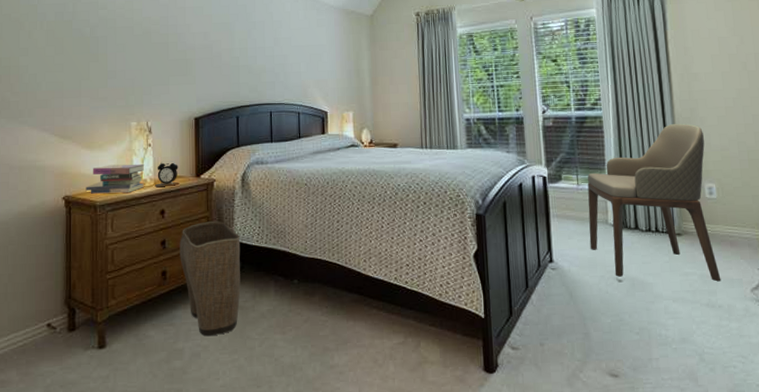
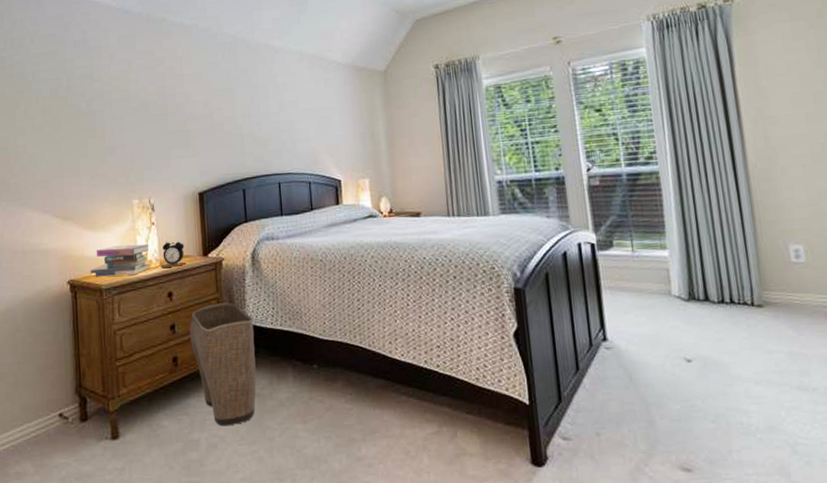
armchair: present [587,123,721,282] -> none [644,175,815,360]

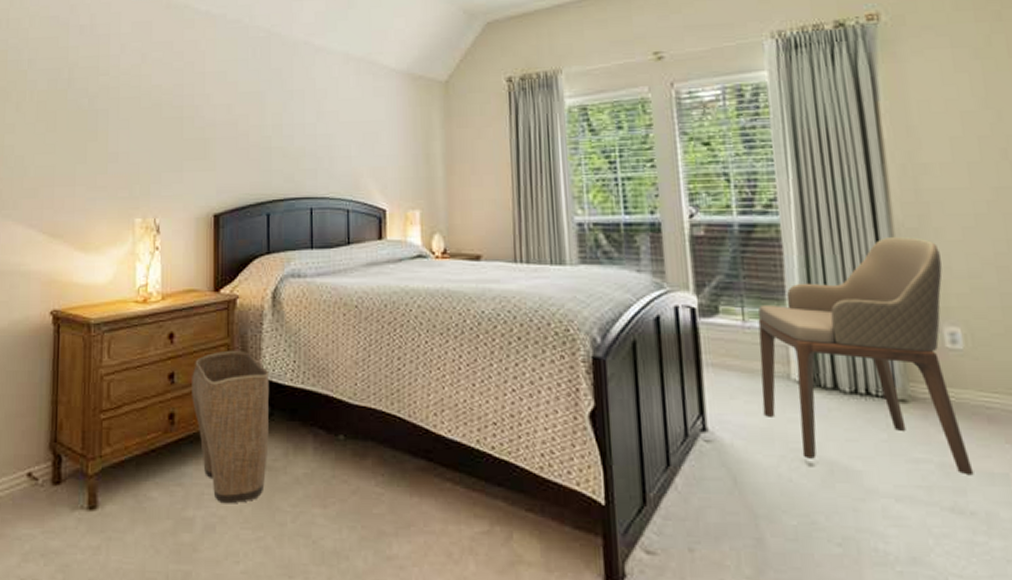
books: present [90,244,150,277] -> none [78,272,151,310]
alarm clock: present [161,240,187,269] -> none [163,270,194,304]
armchair: none [644,175,815,360] -> present [758,236,974,476]

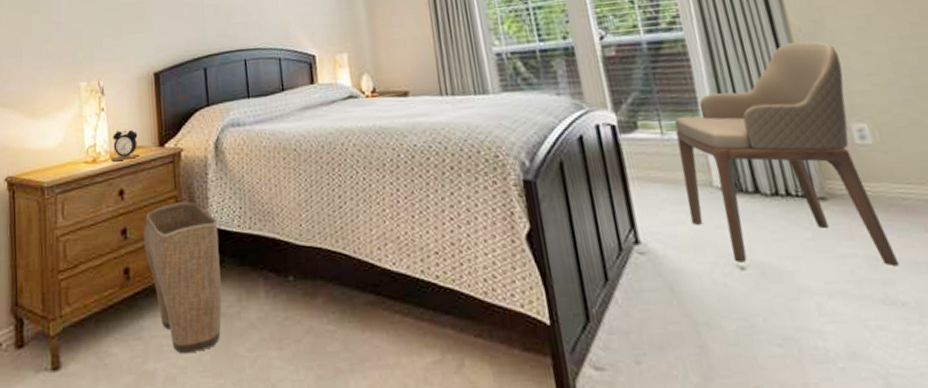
alarm clock: none [163,270,194,304] -> present [111,128,140,162]

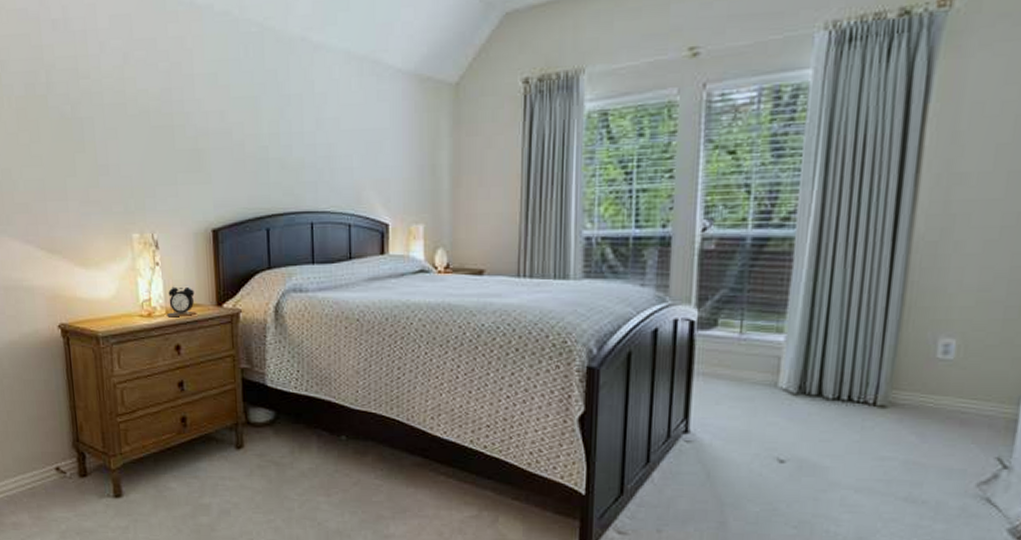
laundry basket: present [143,201,222,354] -> none [200,361,276,493]
armchair: present [674,41,900,267] -> none [745,249,955,471]

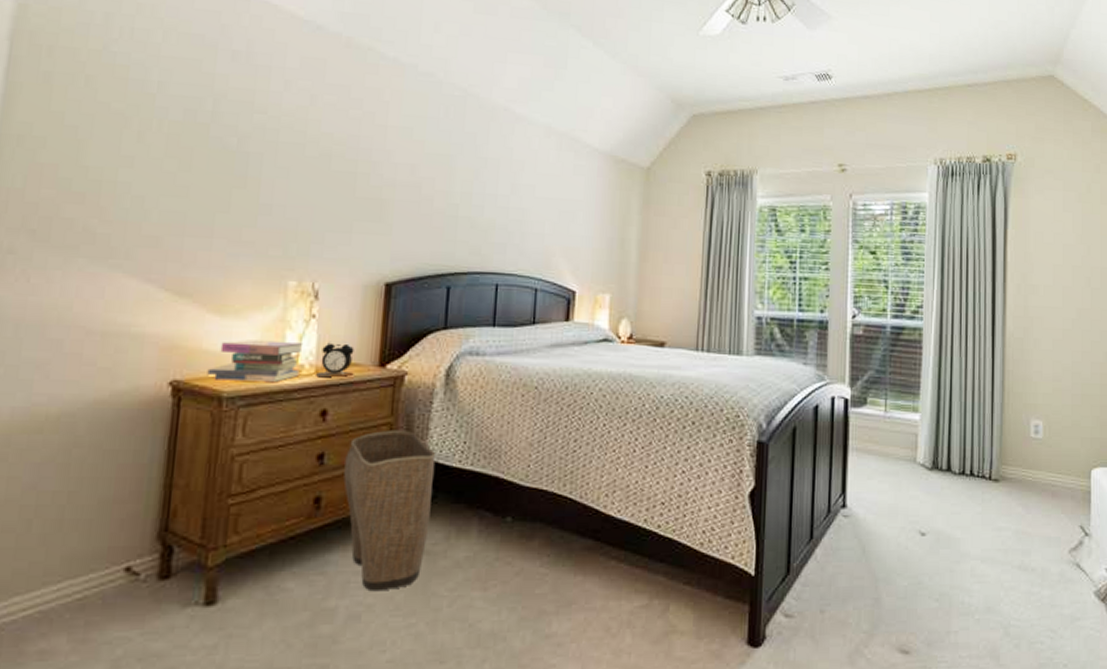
books: none [84,287,154,324] -> present [207,339,304,383]
laundry basket: none [200,361,276,493] -> present [343,429,435,592]

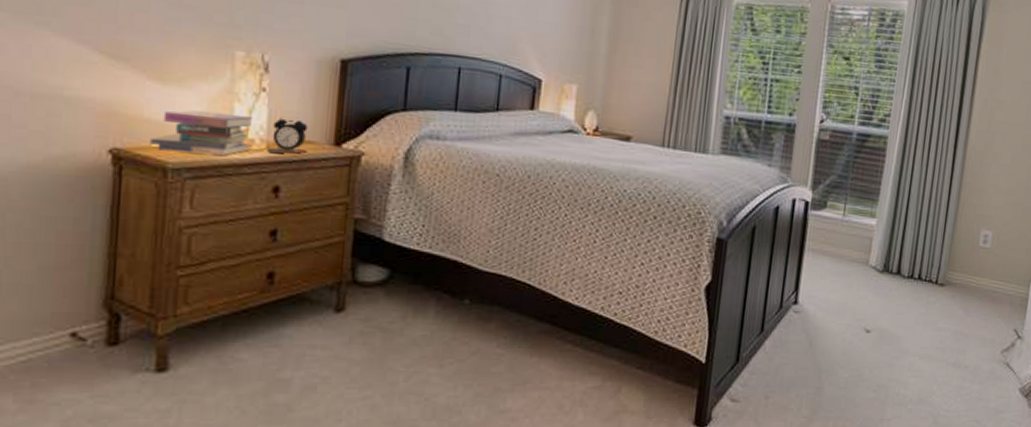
laundry basket: present [343,429,435,592] -> none [297,209,393,365]

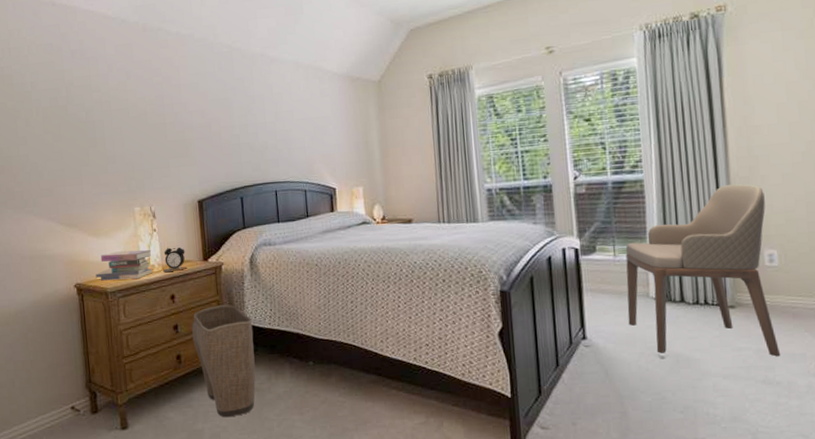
laundry basket: none [297,209,393,365] -> present [192,304,256,418]
armchair: none [843,156,993,340] -> present [625,183,781,357]

